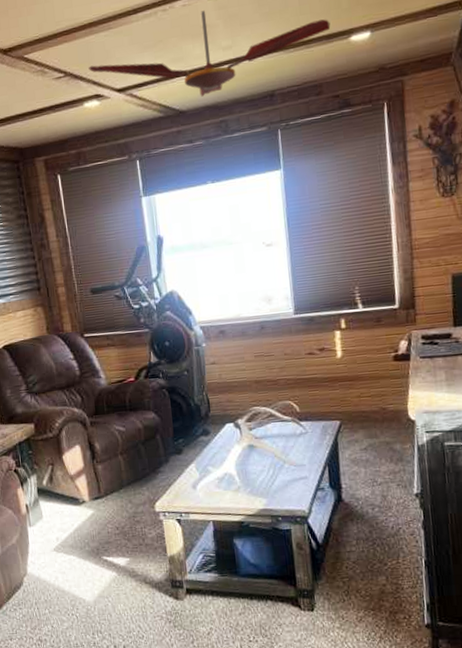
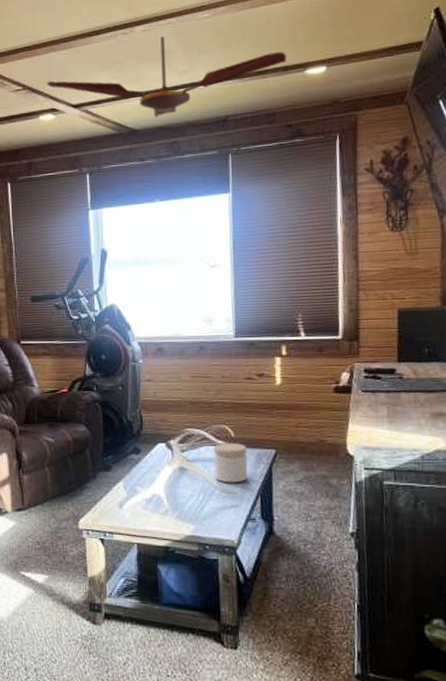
jar: none [280,417,315,457] -> present [213,443,248,483]

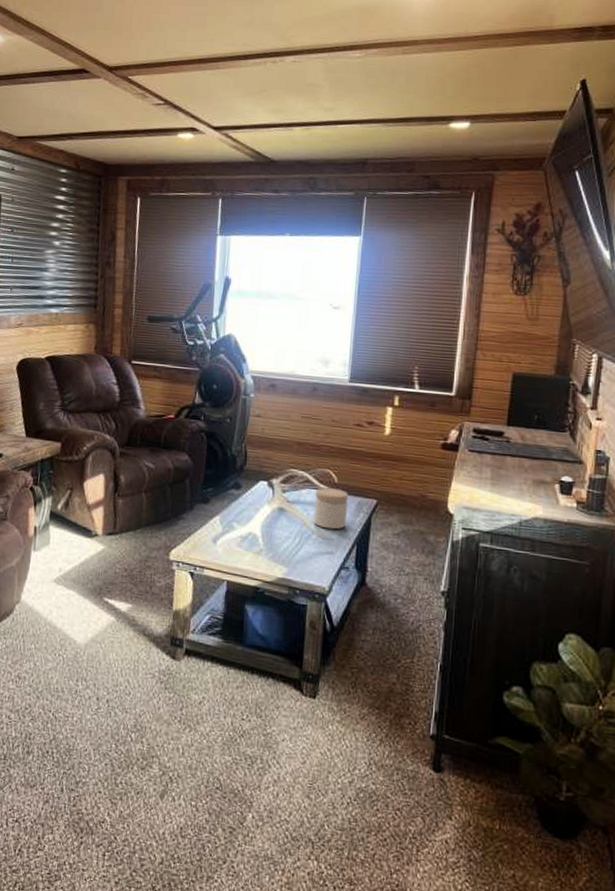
ceiling fan: present [47,36,287,118] -> none [189,70,433,151]

